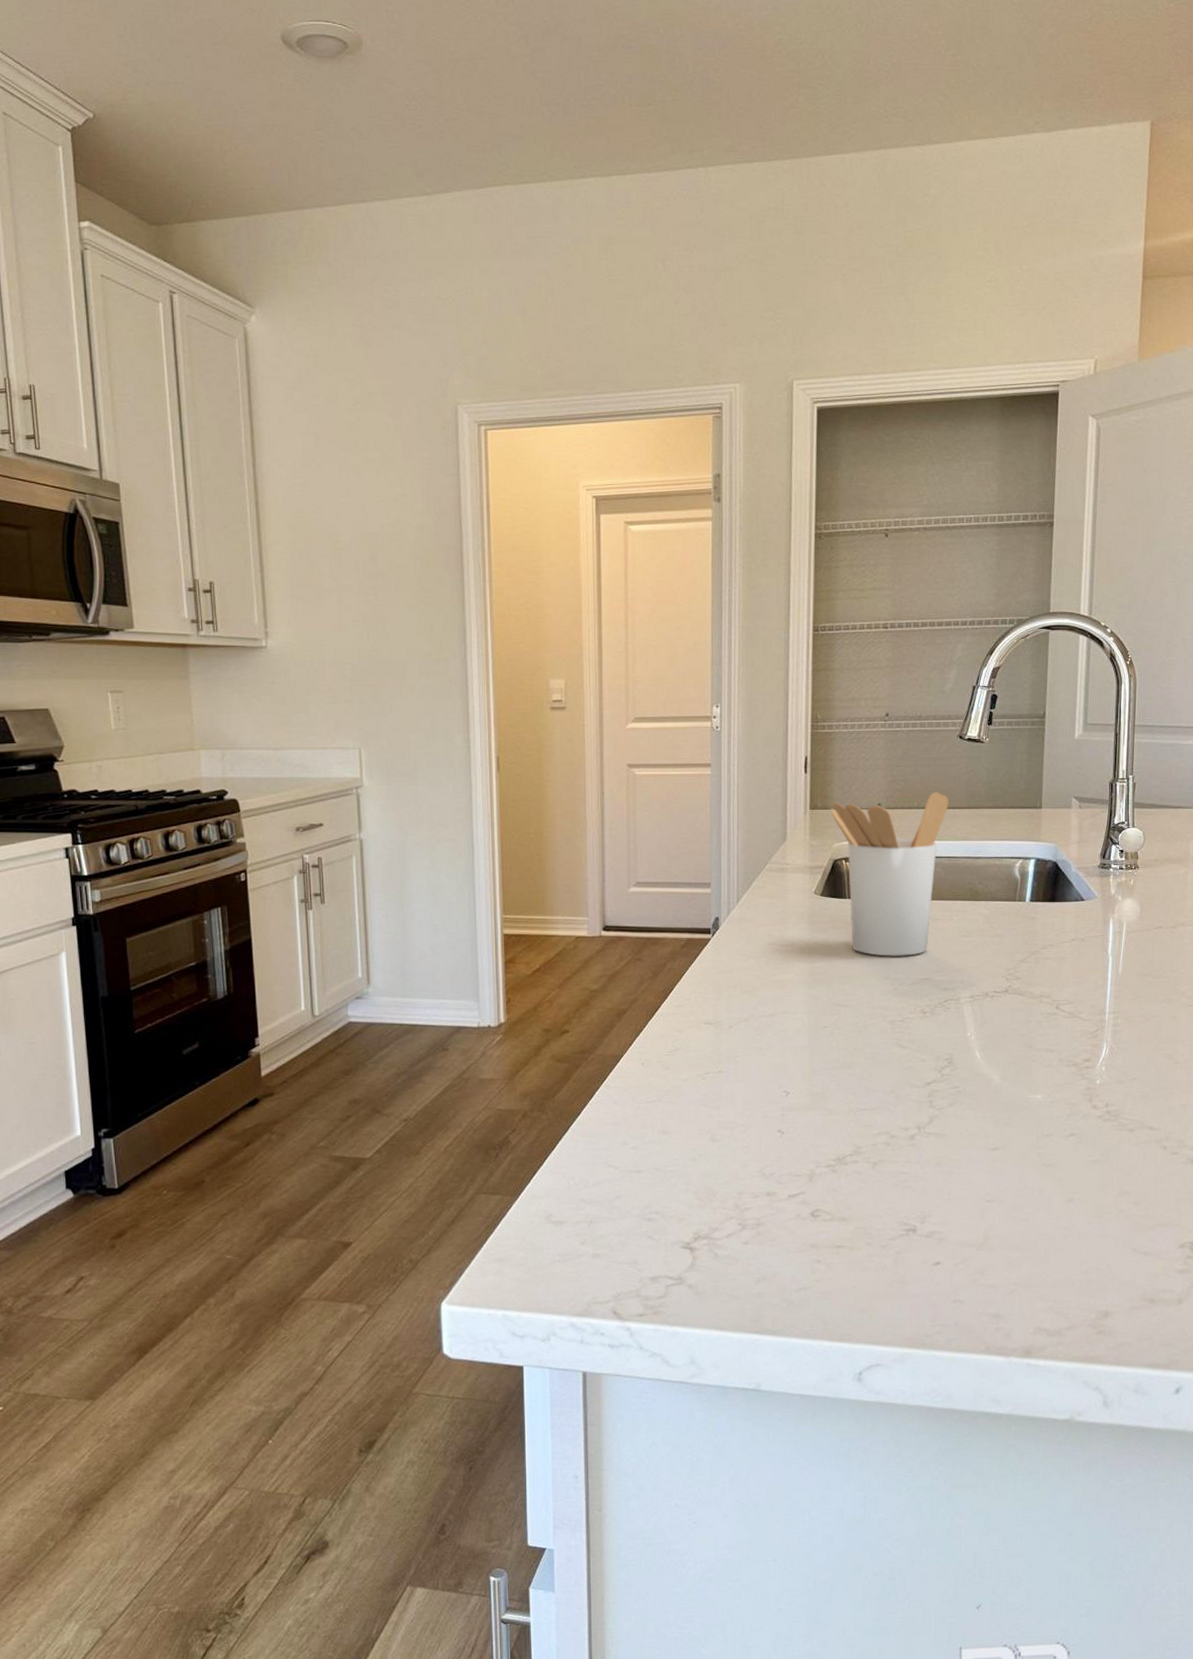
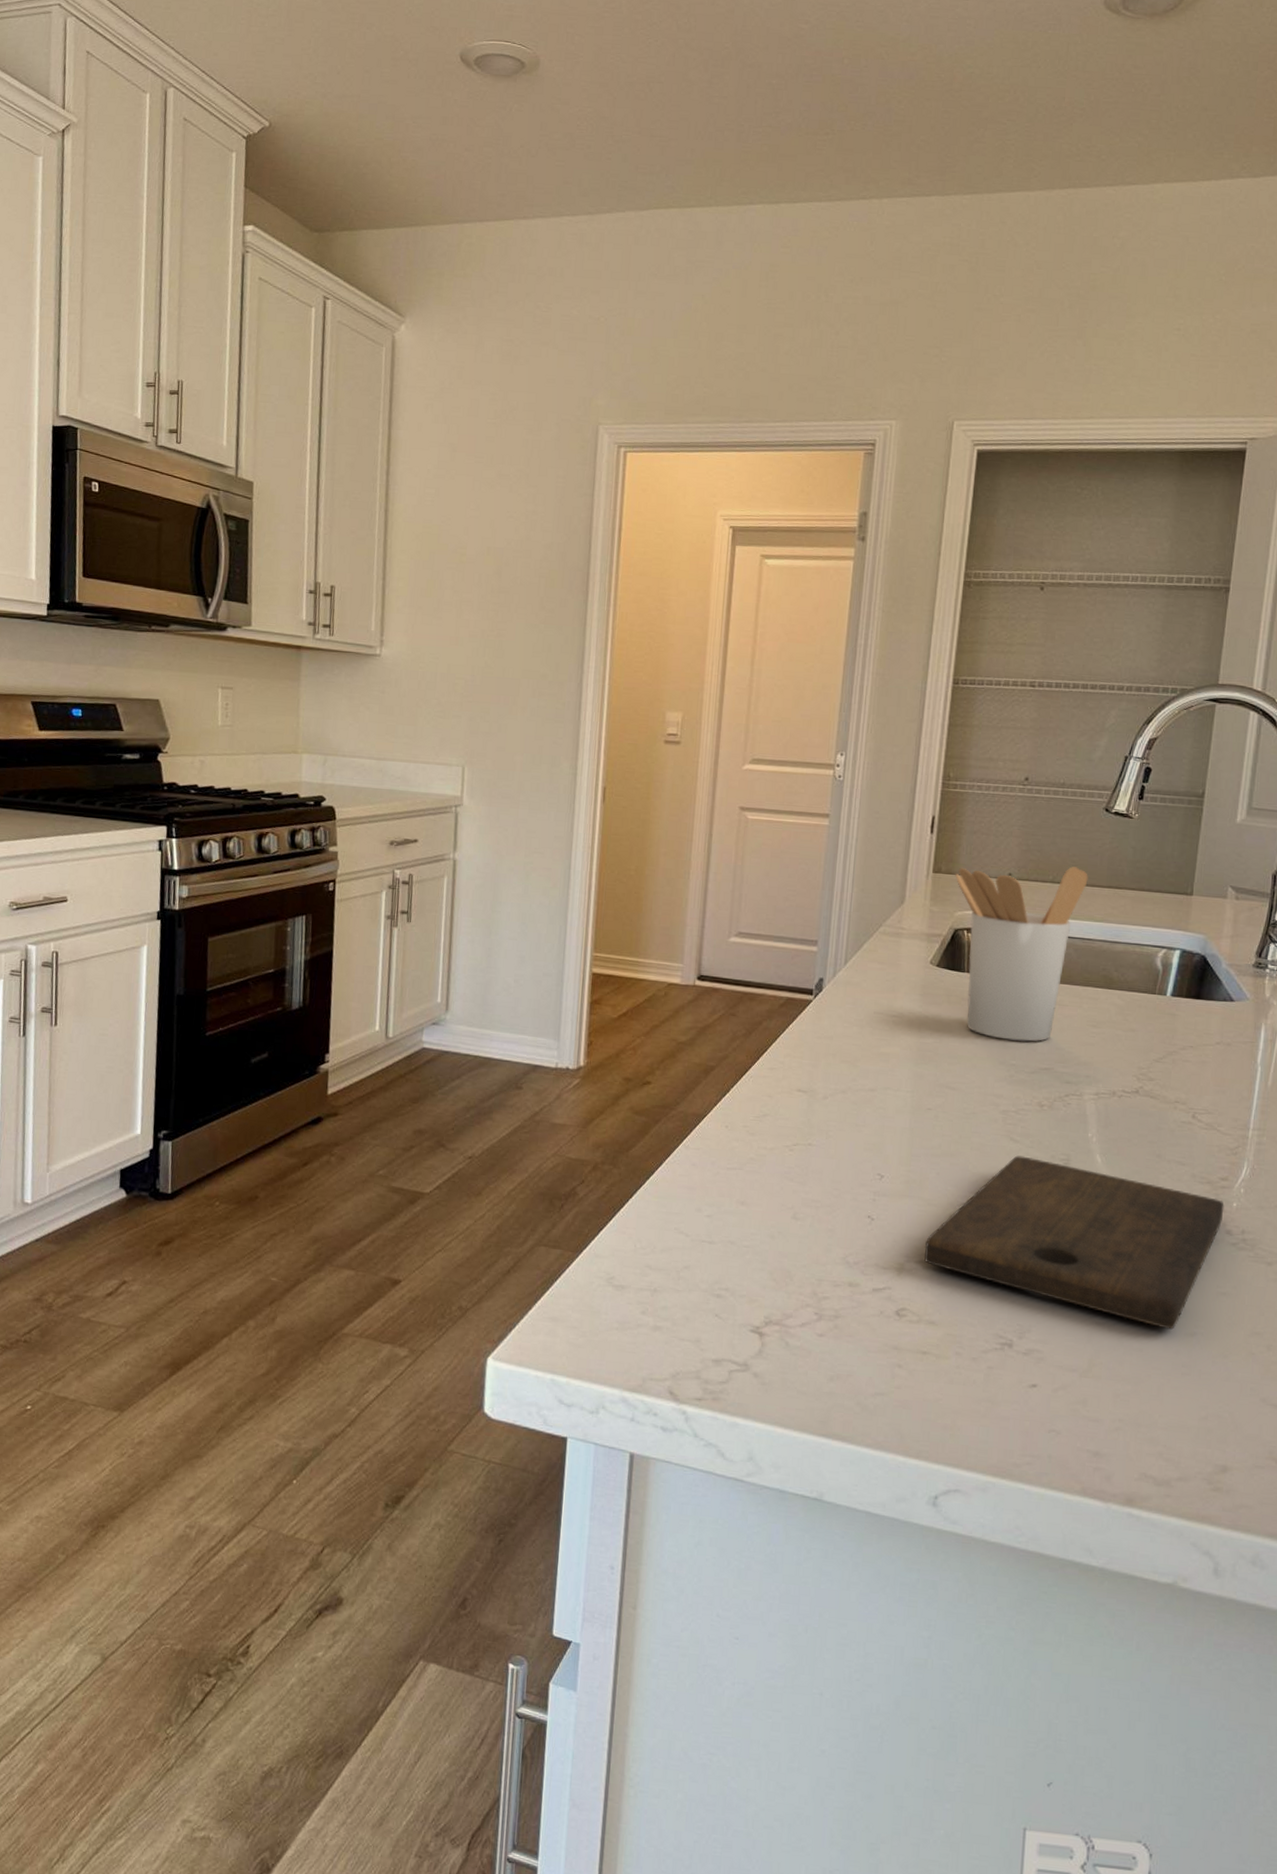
cutting board: none [831,1060,1090,1199] -> present [924,1155,1224,1330]

